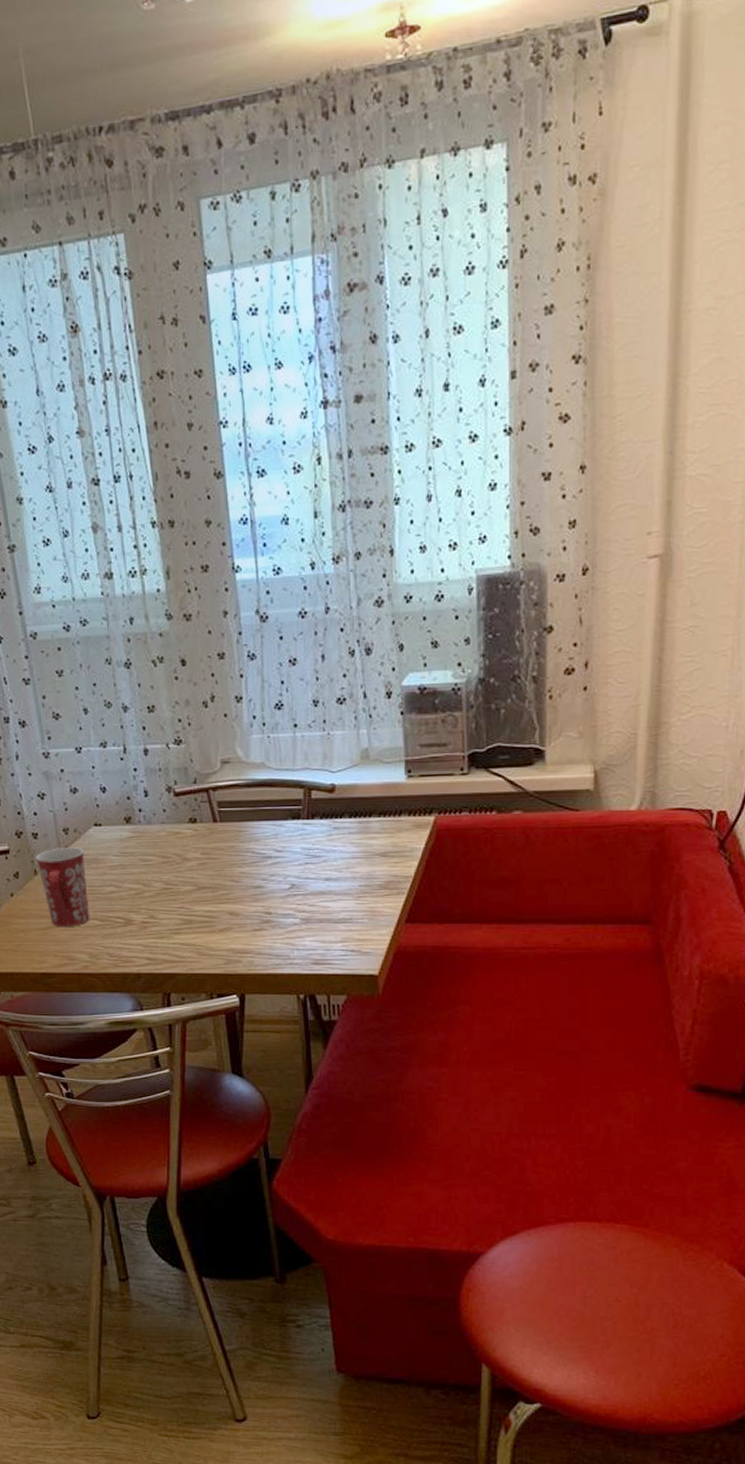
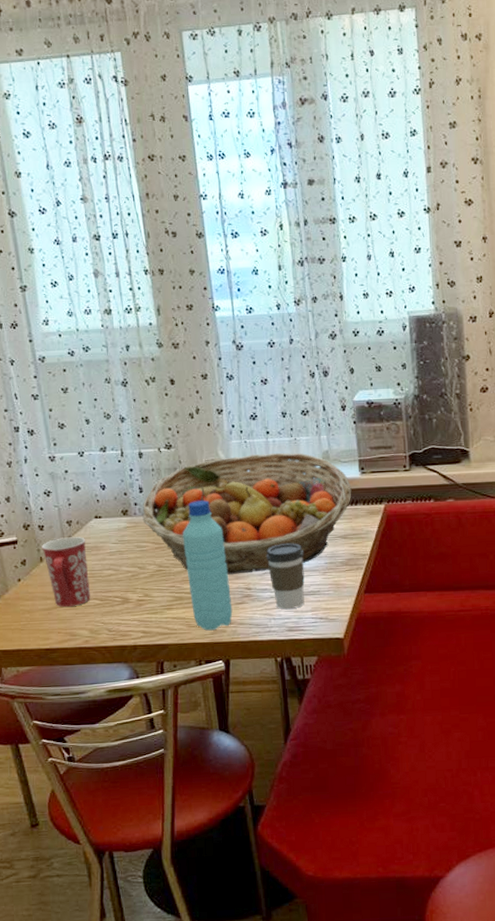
fruit basket: none [148,750,395,896] -> present [142,452,352,575]
water bottle: none [194,807,250,960] -> present [183,500,233,631]
coffee cup: none [290,861,334,939] -> present [266,543,305,610]

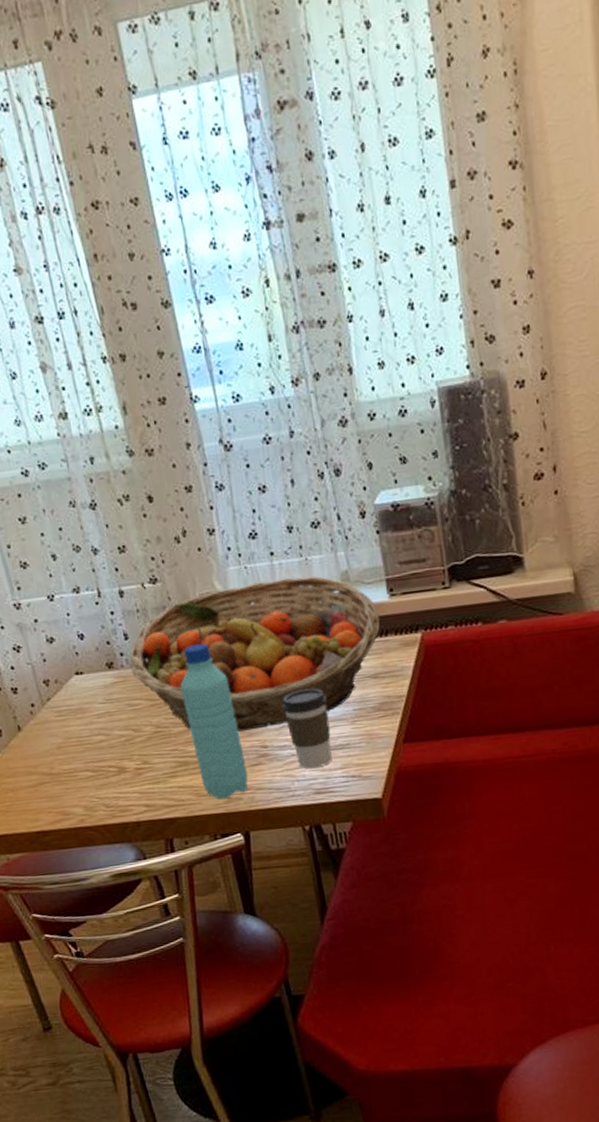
mug: present [42,537,91,607] -> none [18,698,82,782]

